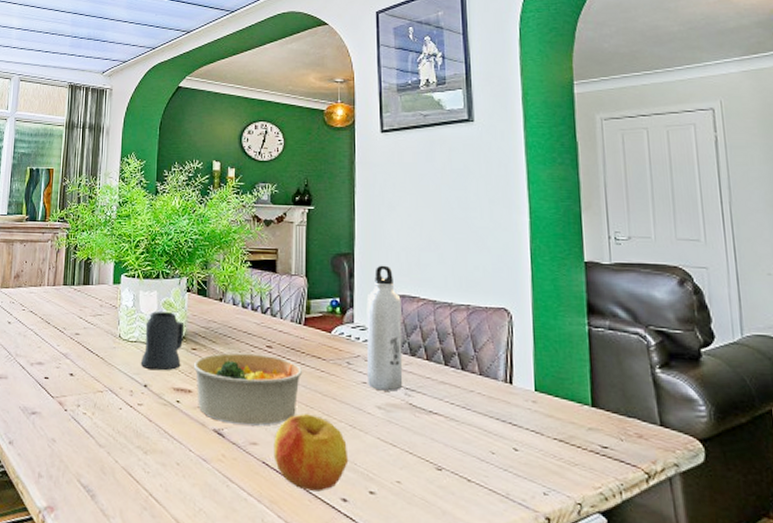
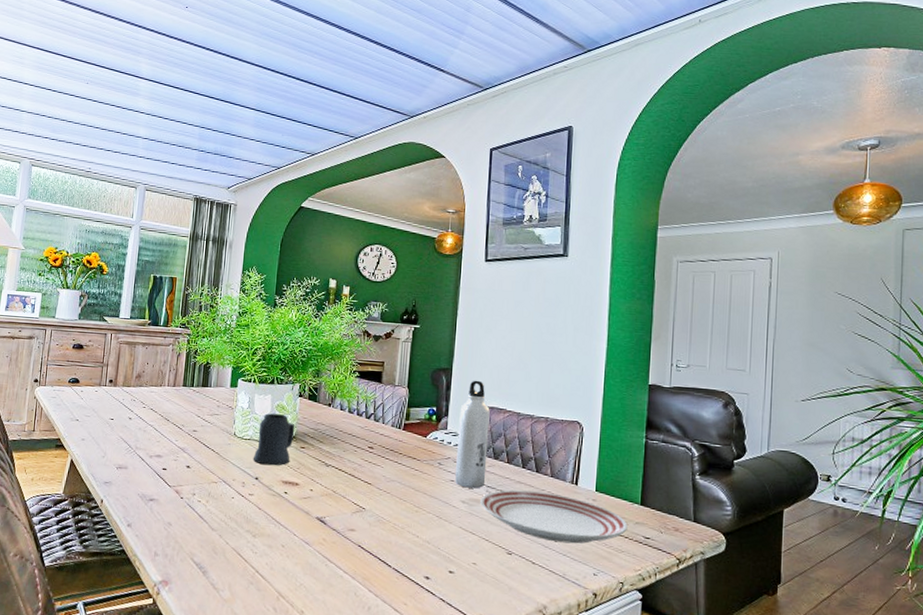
bowl: present [193,352,303,426] -> none [301,452,399,515]
apple: present [273,414,349,492] -> none [368,506,434,571]
dinner plate: none [399,391,579,456] -> present [480,490,628,544]

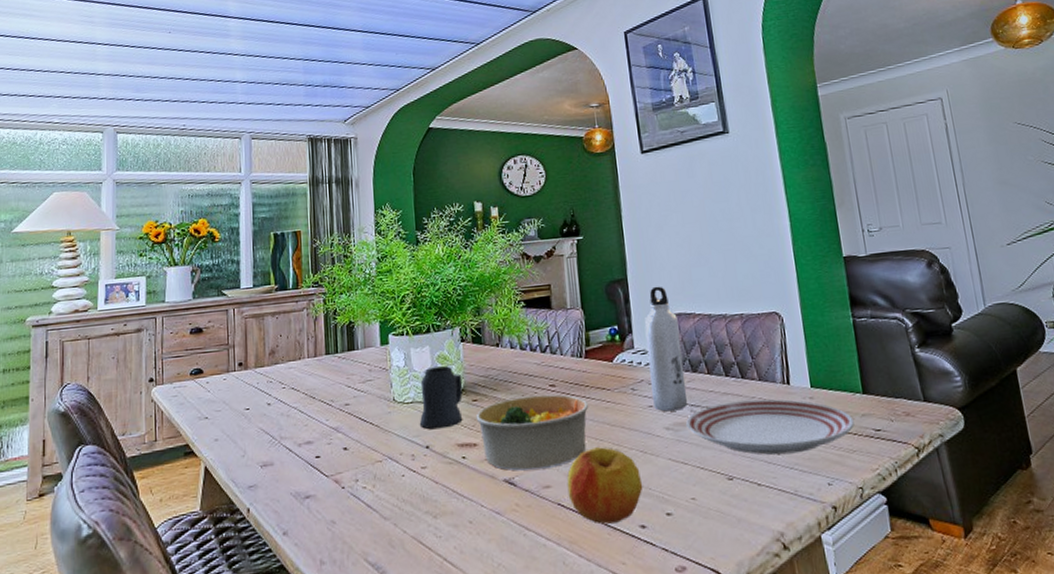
bowl: none [301,452,399,515] -> present [476,394,589,471]
apple: none [368,506,434,571] -> present [567,447,643,524]

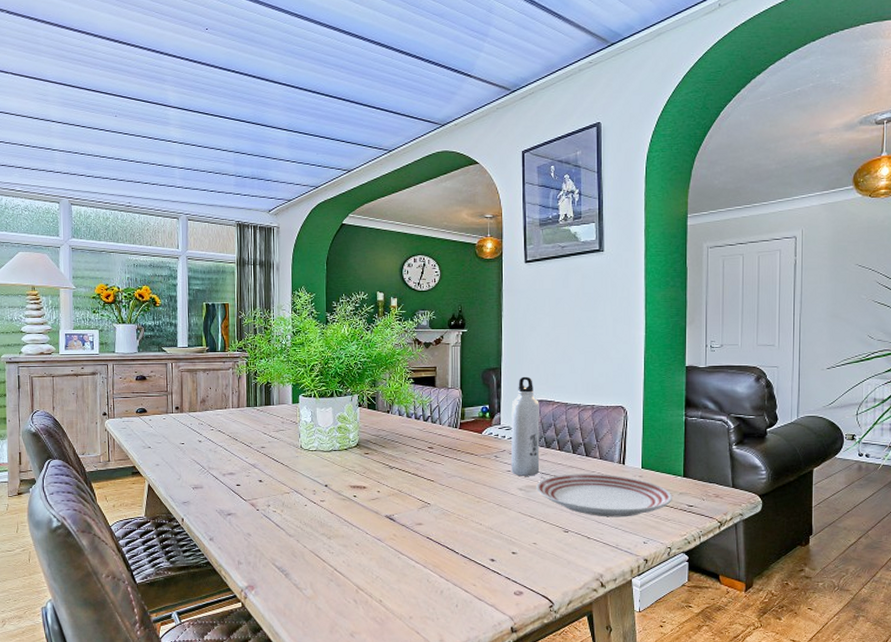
mug: present [419,366,463,430] -> none [320,425,358,473]
bowl: present [476,394,589,471] -> none [366,454,459,510]
apple: present [567,447,643,524] -> none [435,498,496,555]

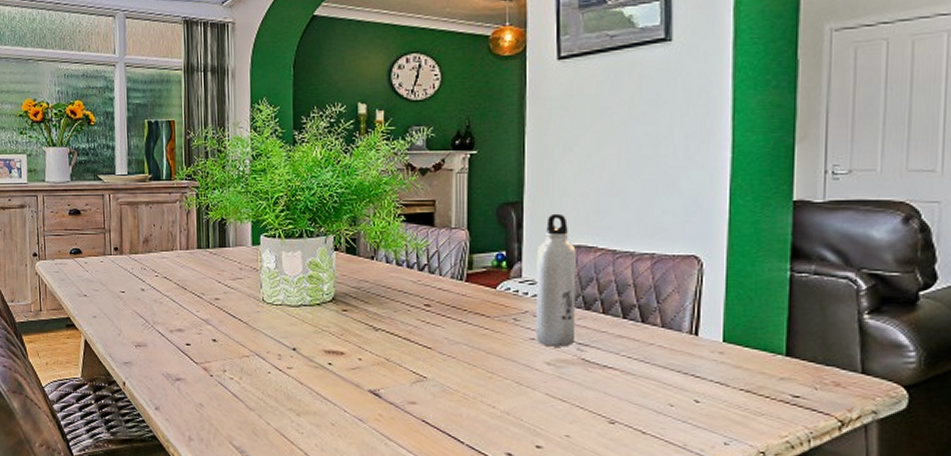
dinner plate: present [536,474,672,517] -> none [571,345,768,408]

